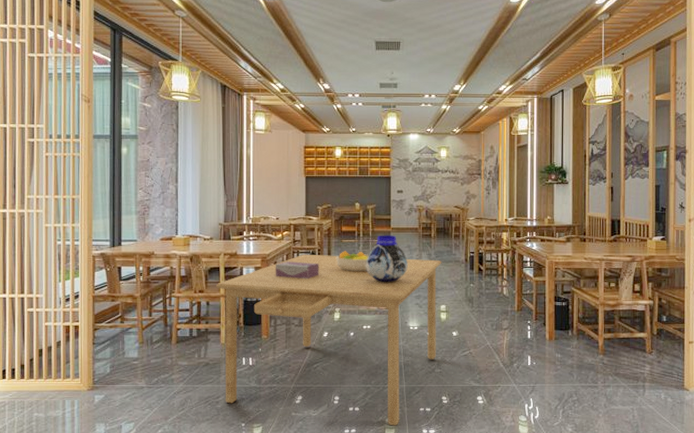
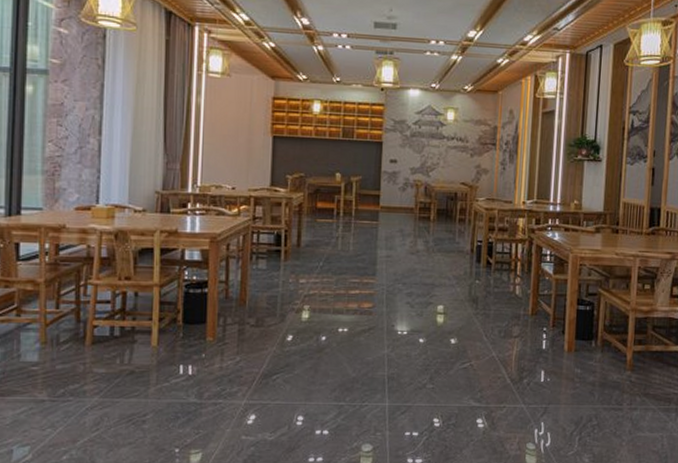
dining table: present [216,254,442,426] -> none [148,235,442,454]
tissue box: present [275,261,319,280] -> none [227,244,285,268]
fruit bowl: present [336,251,369,272] -> none [308,233,350,261]
vase: present [366,235,408,283] -> none [345,215,399,275]

